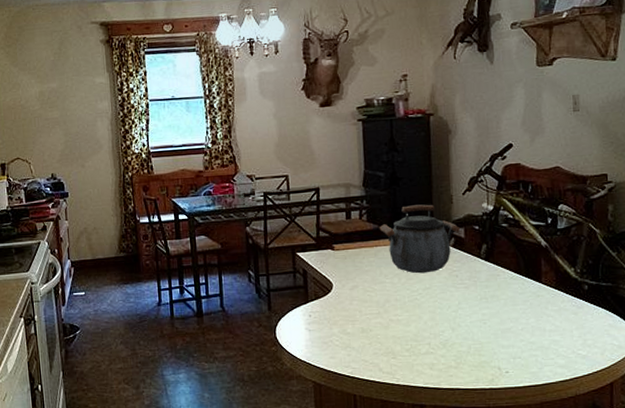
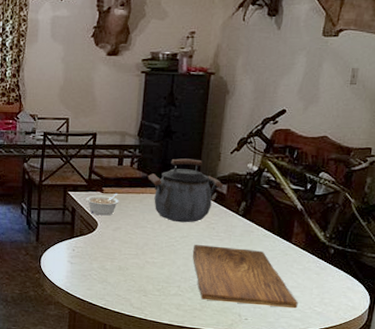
legume: none [317,249,352,275] -> present [86,194,119,216]
cutting board: none [439,295,560,356] -> present [193,245,298,309]

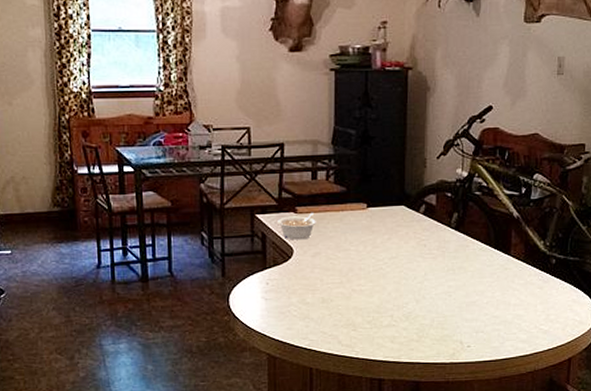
kettle: present [147,158,224,223] -> none [346,167,433,242]
cutting board: present [193,245,298,309] -> none [405,265,523,330]

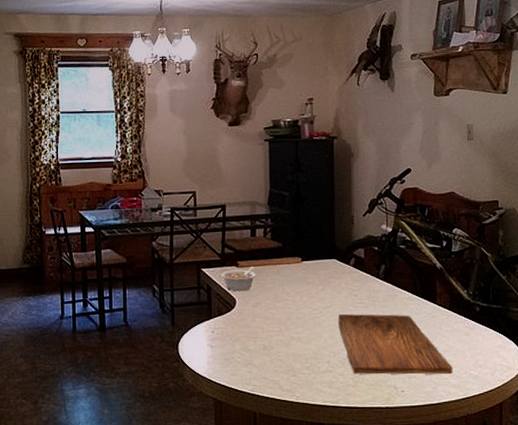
cutting board: none [405,265,523,330] -> present [339,314,453,375]

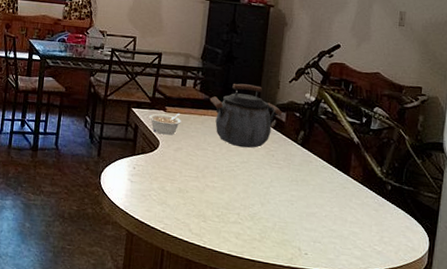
kettle: none [282,224,361,292] -> present [209,83,283,148]
cutting board: present [339,314,453,375] -> none [252,171,358,246]

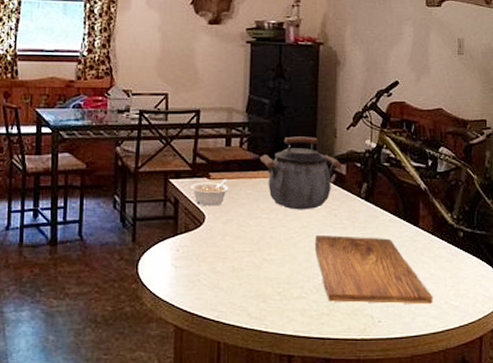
cutting board: none [252,171,358,246] -> present [315,236,433,305]

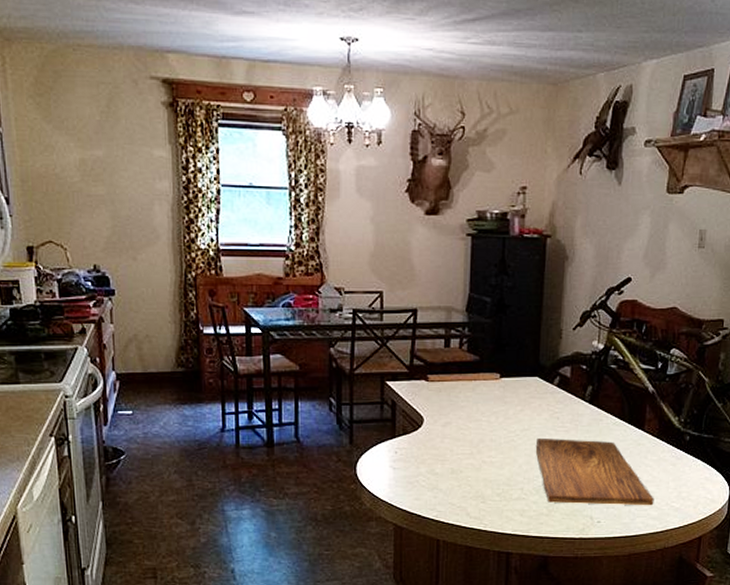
legume: present [191,179,229,206] -> none [408,382,448,409]
kettle: present [259,136,343,210] -> none [480,337,567,413]

